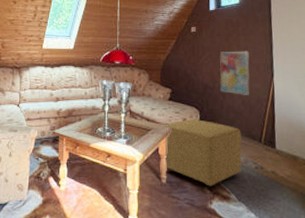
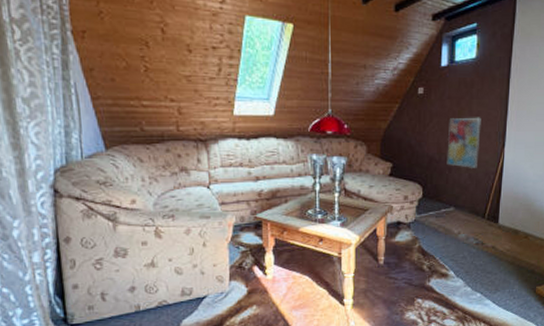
ottoman: present [163,119,242,187] -> none [381,196,465,265]

